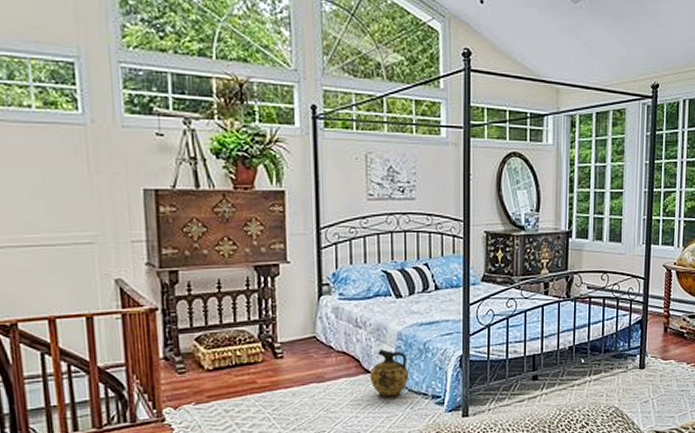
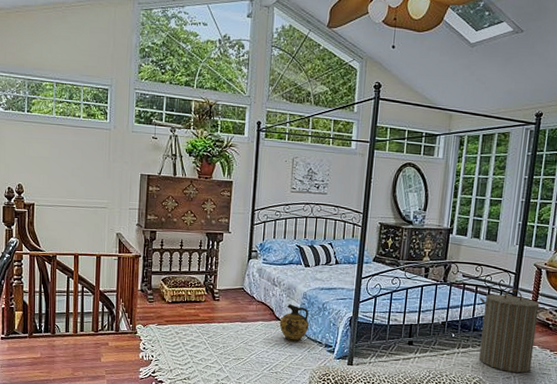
laundry hamper: none [608,296,679,395] -> present [479,288,546,373]

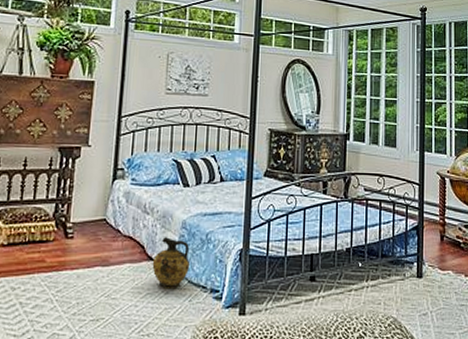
laundry hamper: present [479,288,546,373] -> none [384,202,455,306]

